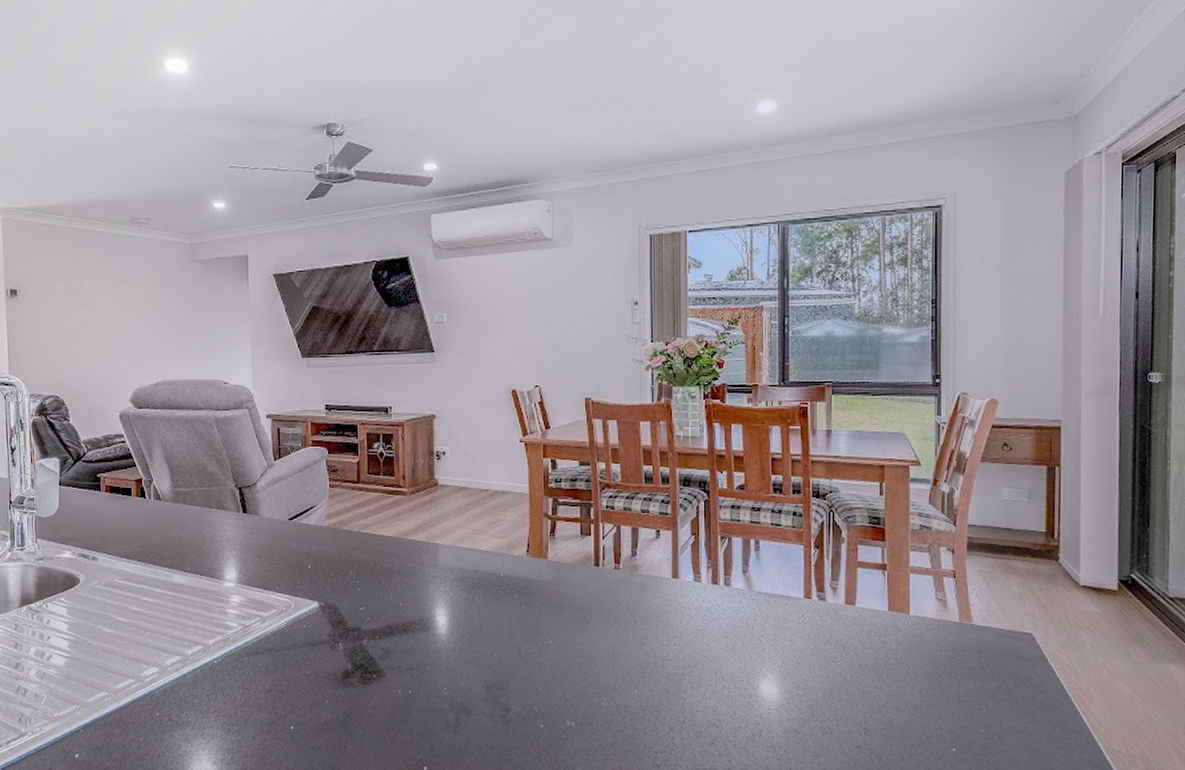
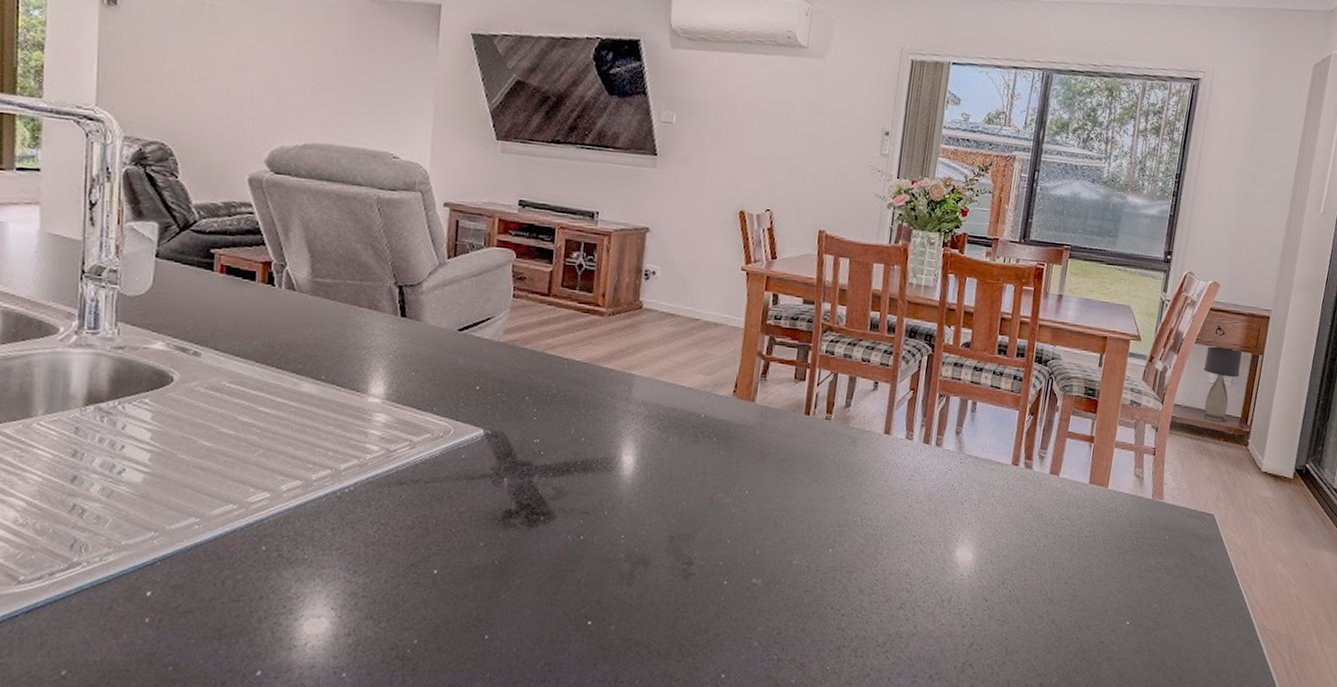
table lamp: none [995,462,1037,538] -> present [1203,344,1243,422]

